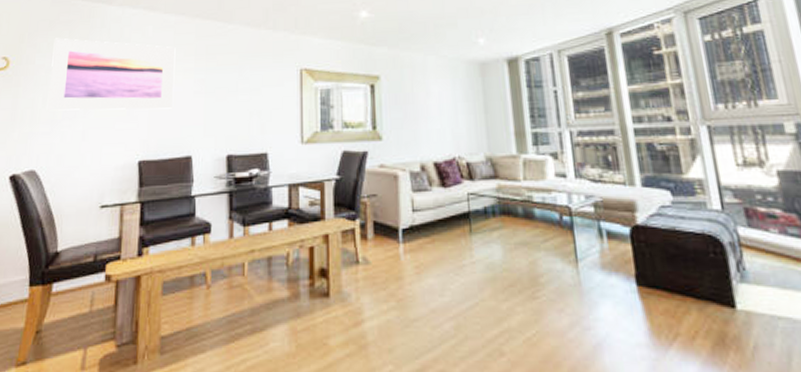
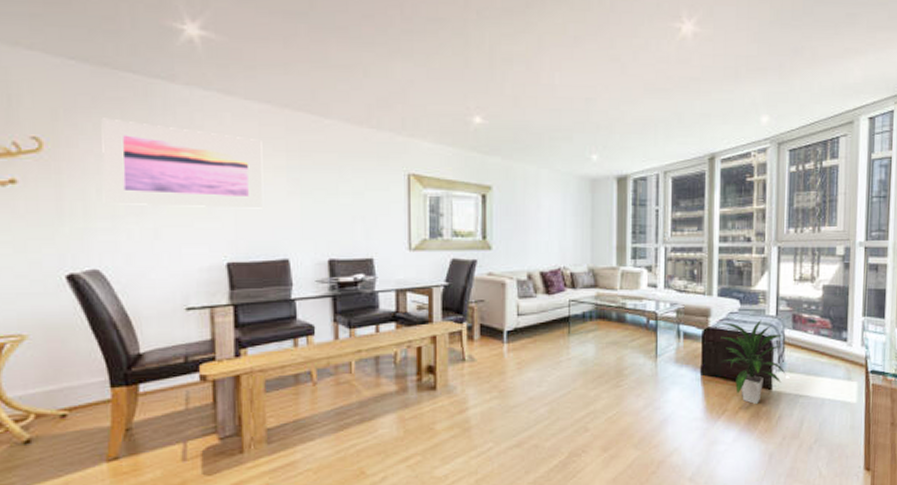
indoor plant: none [653,214,752,329] -> present [721,319,786,405]

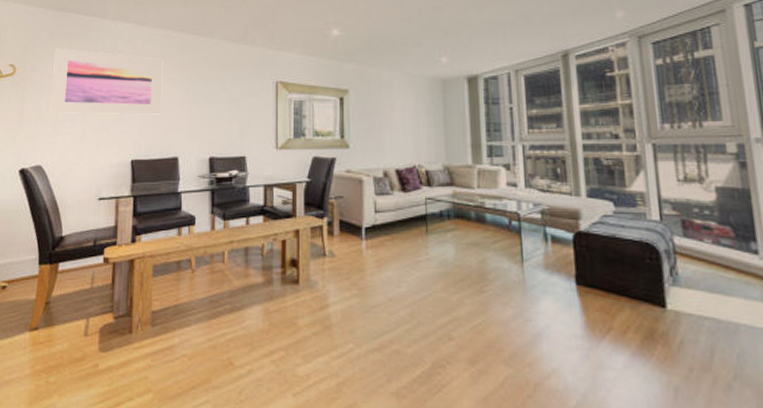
indoor plant: present [721,319,786,405] -> none [595,223,683,325]

